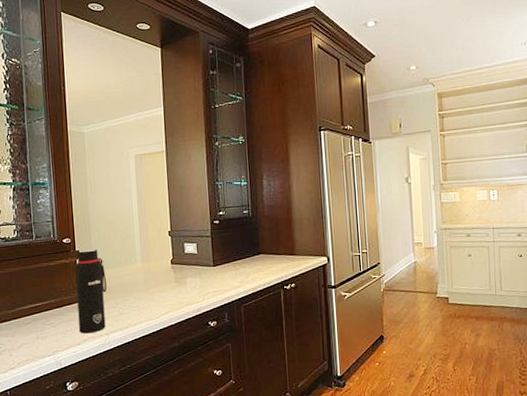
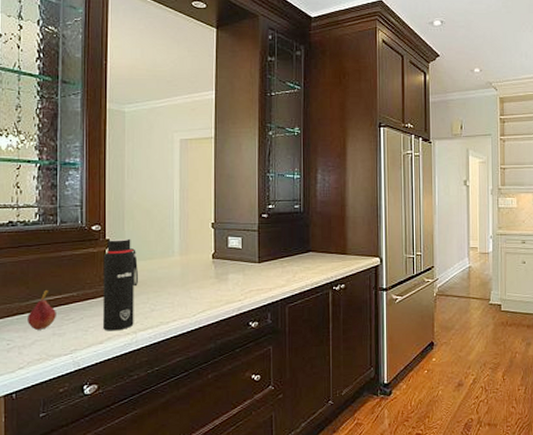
fruit: none [14,298,39,334] -> present [28,289,56,330]

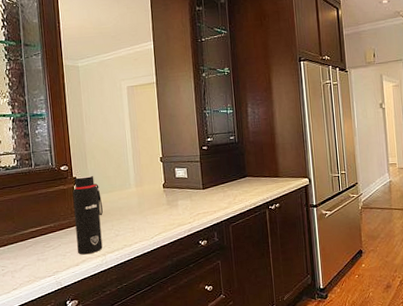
fruit: present [28,289,56,330] -> none [16,222,39,257]

